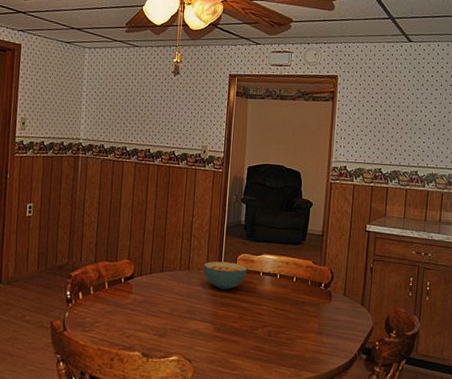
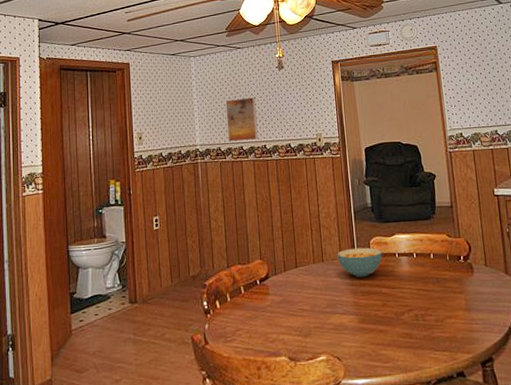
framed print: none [113,98,146,143] -> present [225,97,258,142]

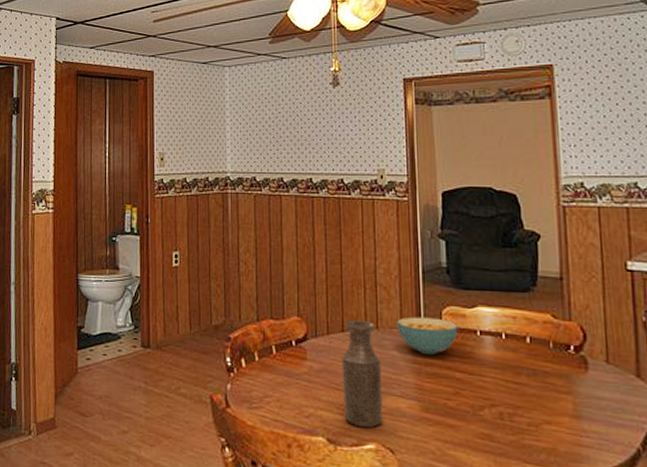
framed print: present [225,97,258,142] -> none [264,119,303,171]
bottle: none [296,256,331,344] -> present [341,319,383,428]

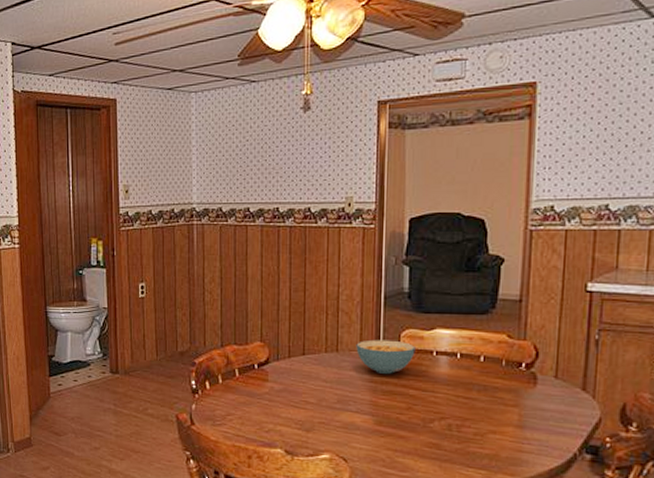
bottle: present [341,319,383,428] -> none [301,343,339,440]

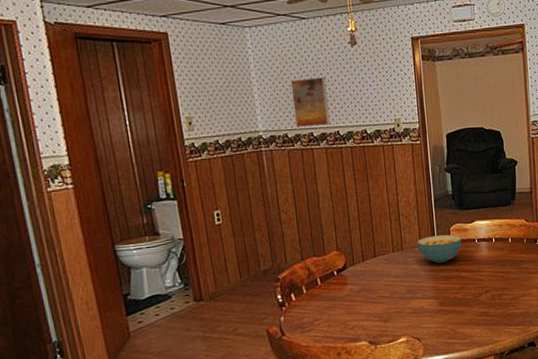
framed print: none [231,146,270,201] -> present [290,77,330,127]

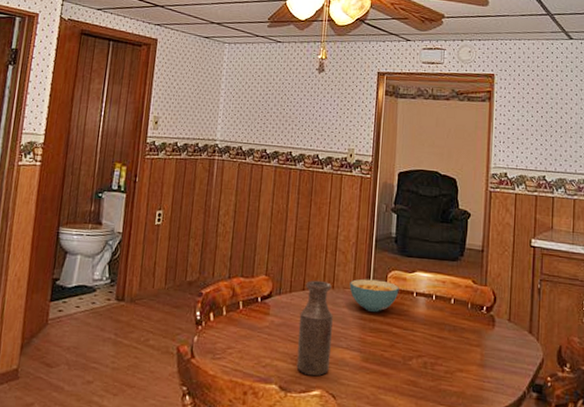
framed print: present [290,77,330,127] -> none [252,96,289,145]
bottle: none [375,245,410,327] -> present [296,280,333,376]

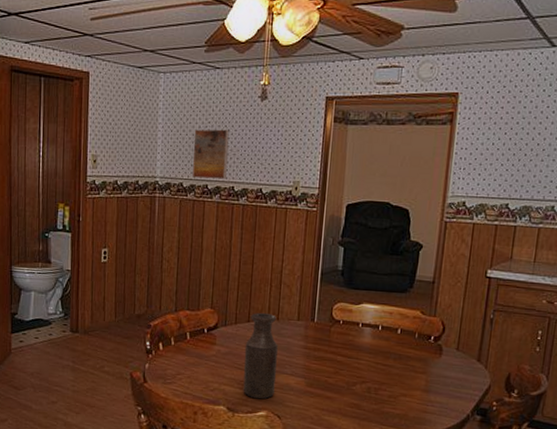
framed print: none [252,96,289,145] -> present [193,129,229,180]
cereal bowl: present [349,278,399,312] -> none [294,310,345,342]

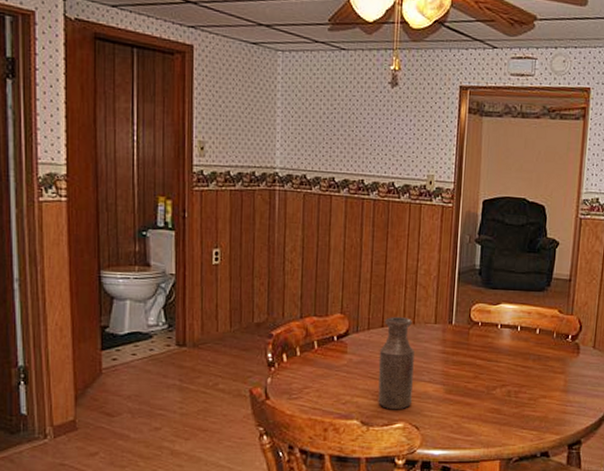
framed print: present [193,129,229,180] -> none [317,116,357,172]

